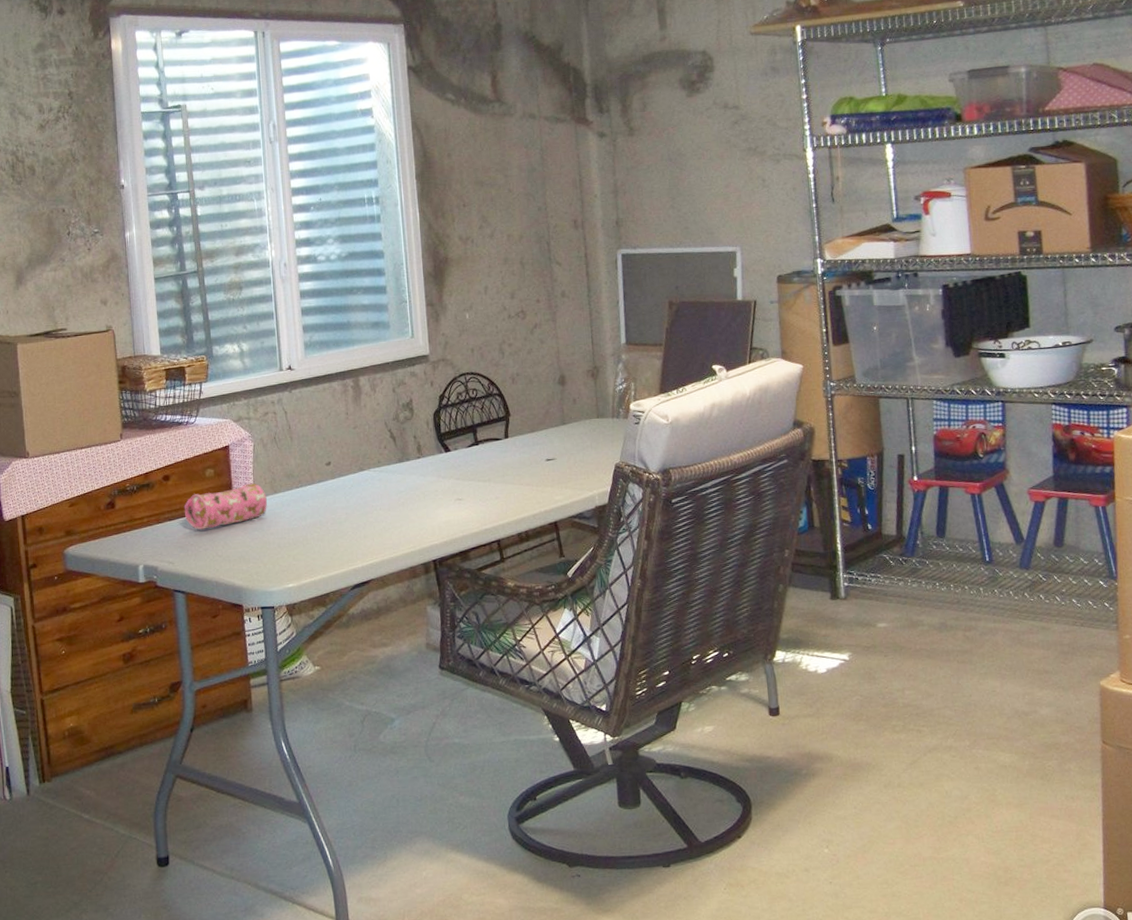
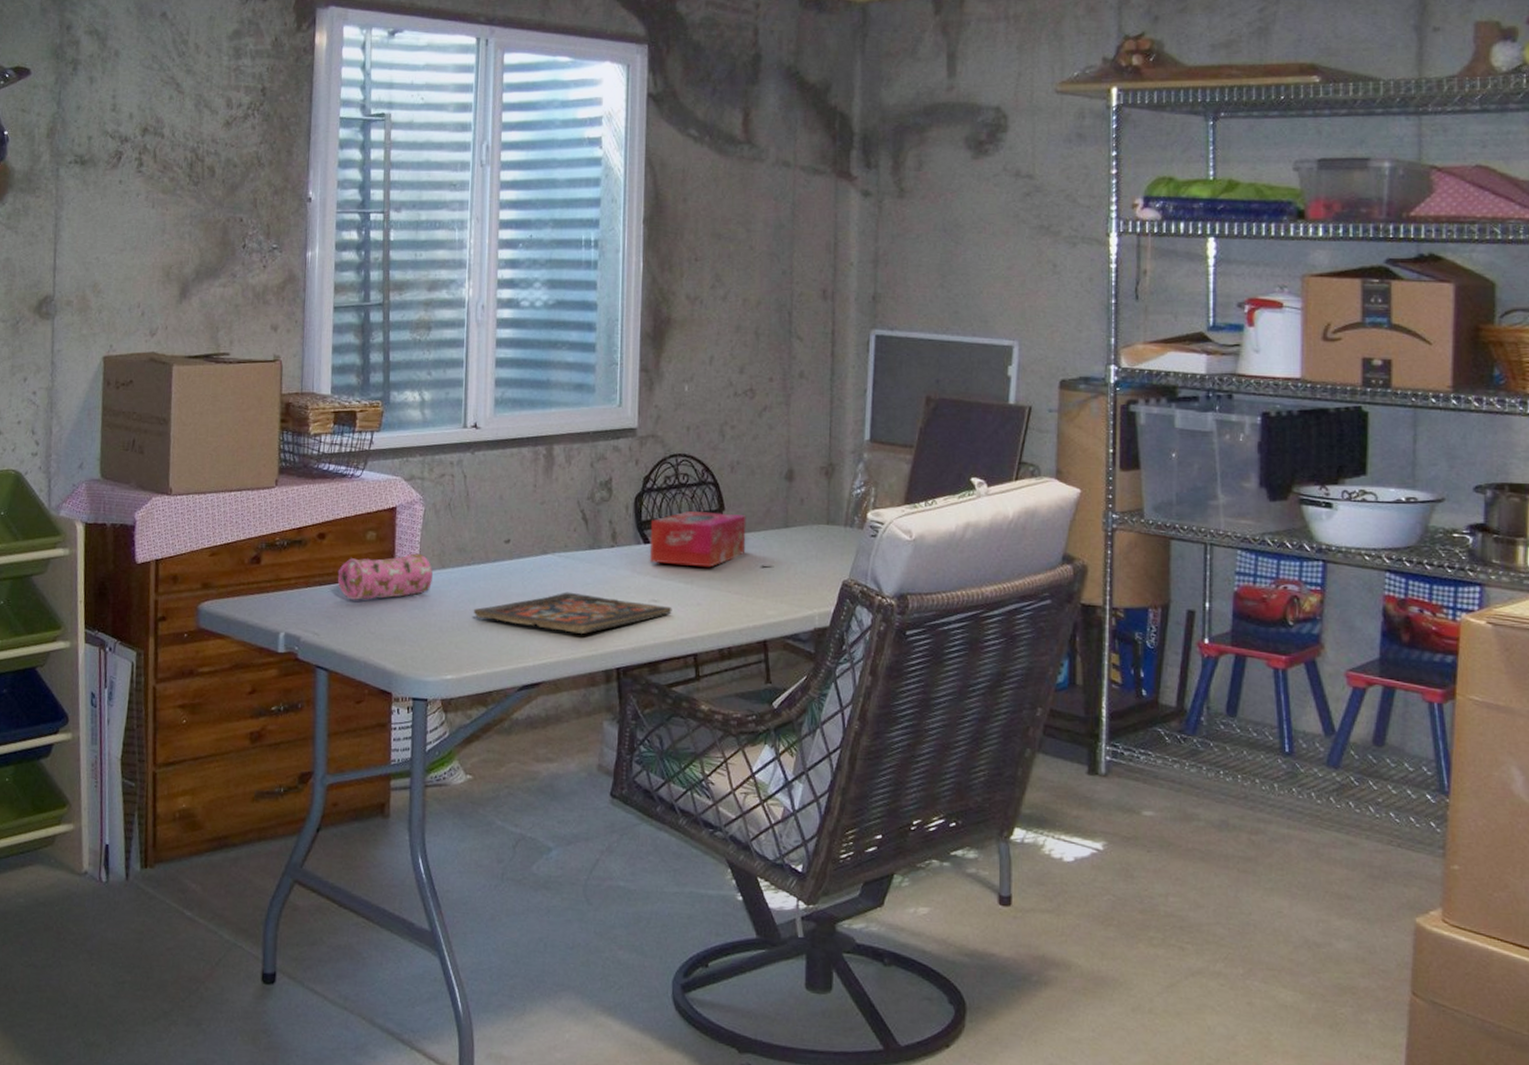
board game: none [305,500,475,536] -> present [473,592,672,635]
tissue box: none [449,418,532,467] -> present [649,511,747,568]

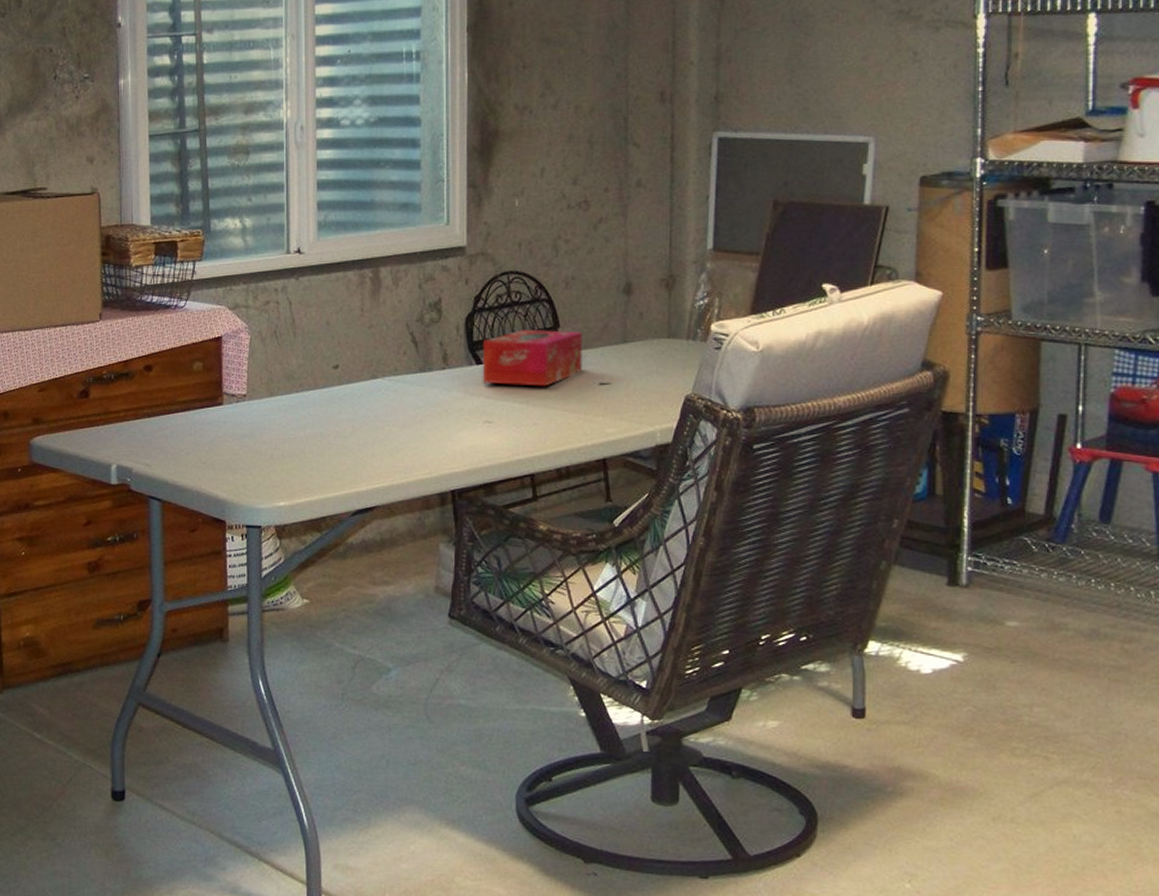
pencil case: present [337,553,433,600] -> none [166,382,261,431]
board game: present [473,592,672,635] -> none [303,416,507,458]

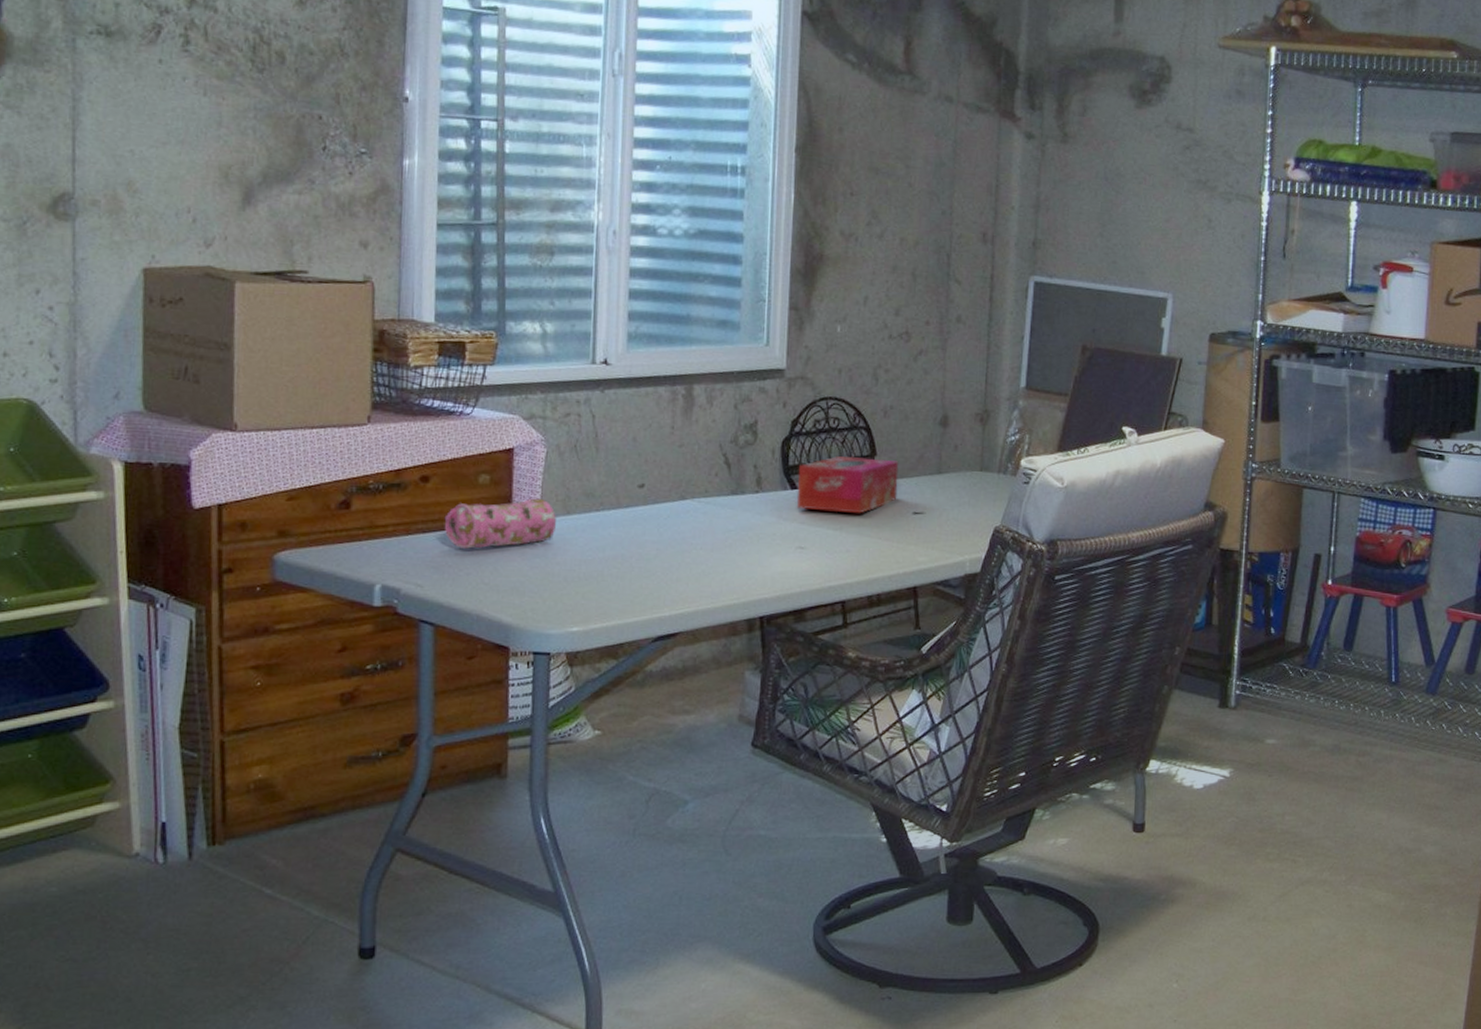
pencil case: none [166,382,261,431] -> present [444,498,556,549]

